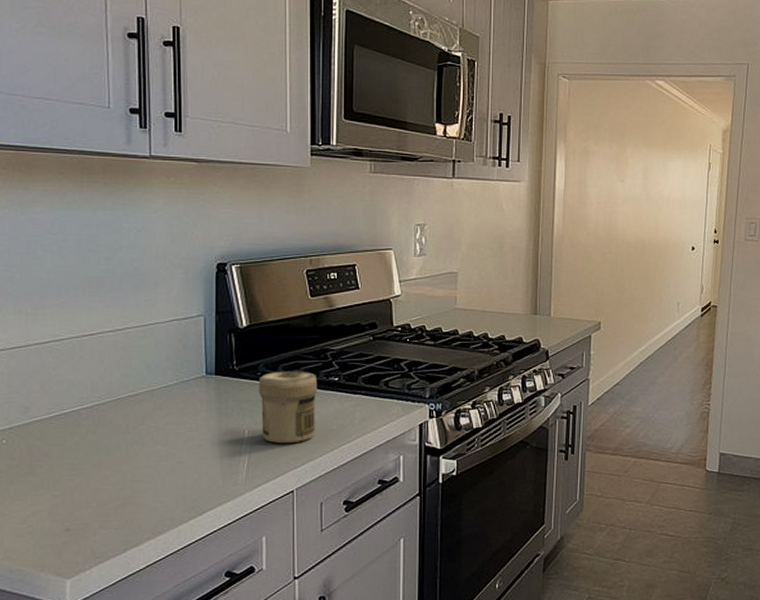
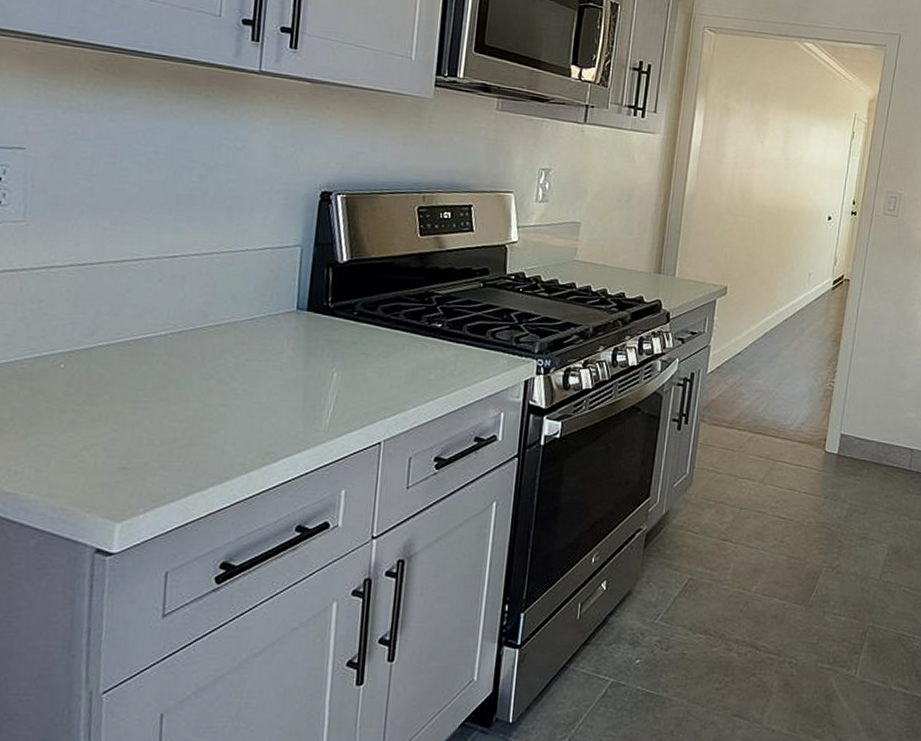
jar: present [258,371,318,444] -> none [352,312,419,391]

